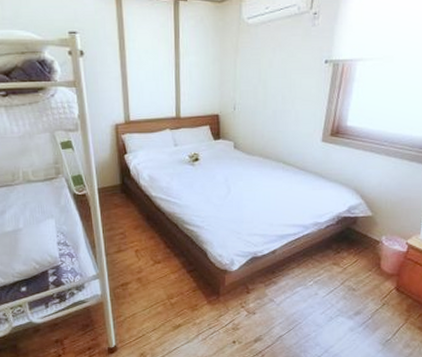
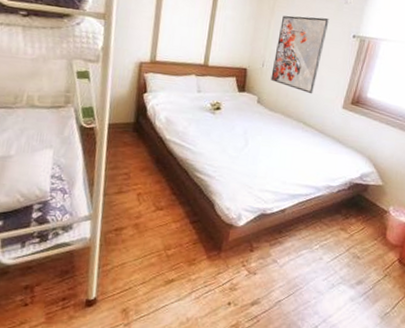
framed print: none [244,47,298,132] -> present [270,15,330,94]

